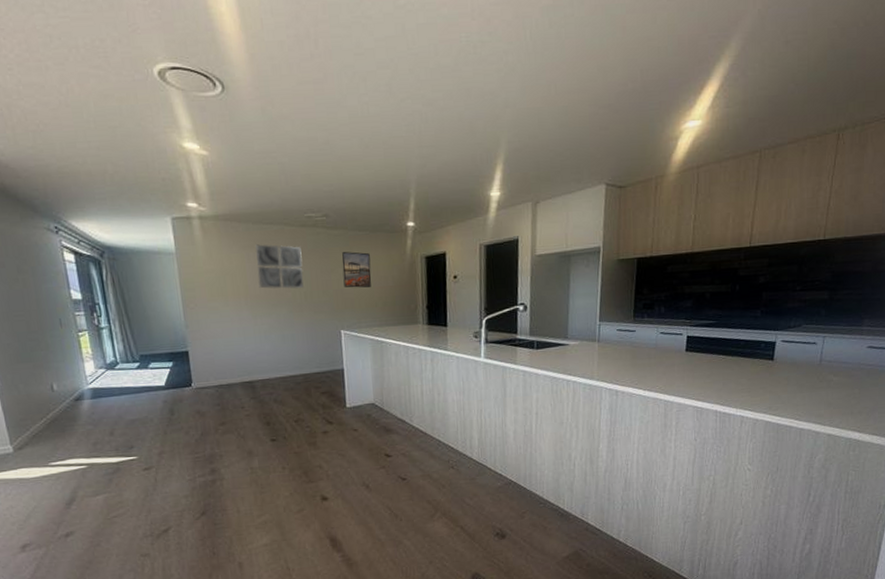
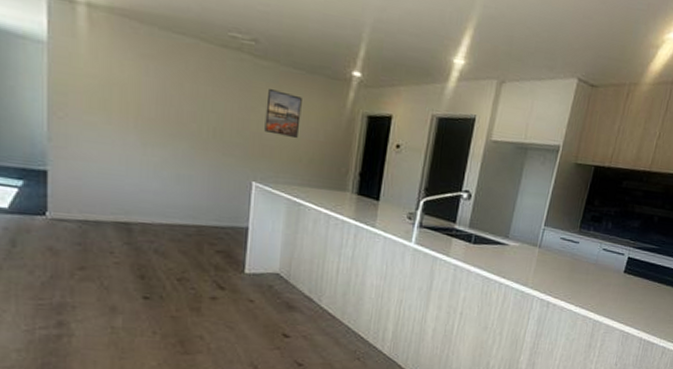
wall art: present [255,244,304,289] -> none [155,55,218,122]

